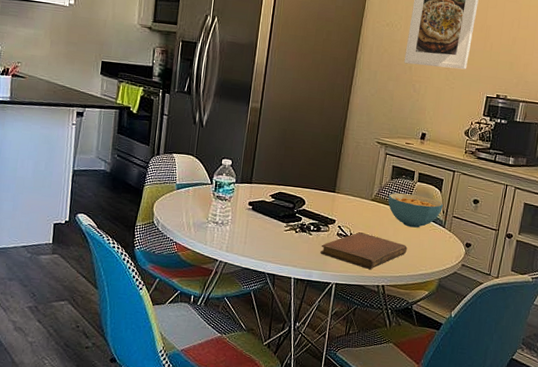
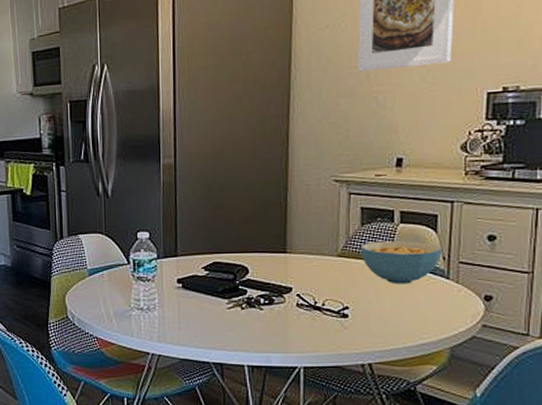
notebook: present [320,232,407,269] -> none [277,299,398,344]

